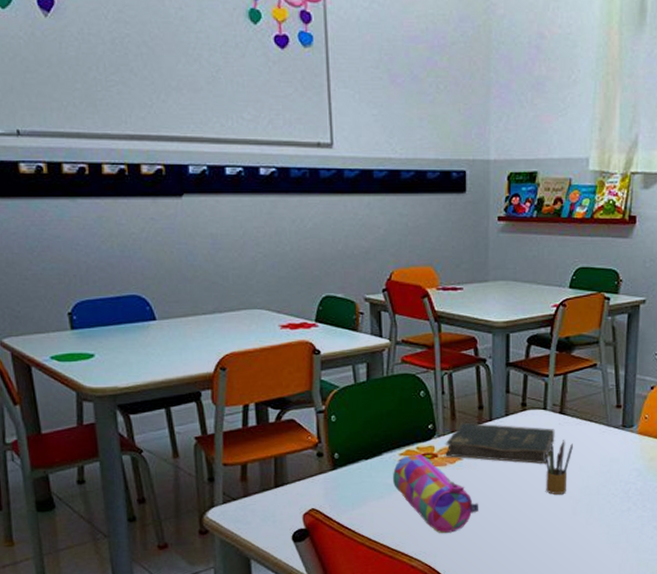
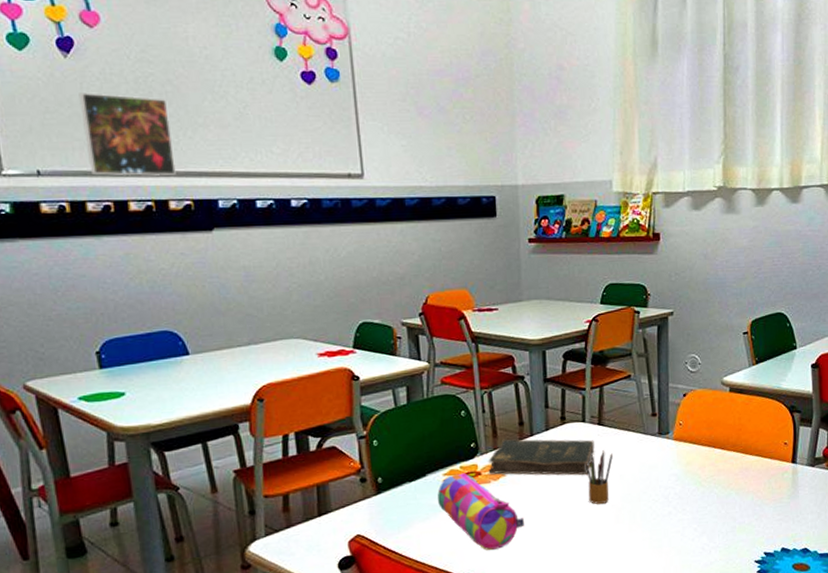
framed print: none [58,53,149,139] -> present [79,93,176,176]

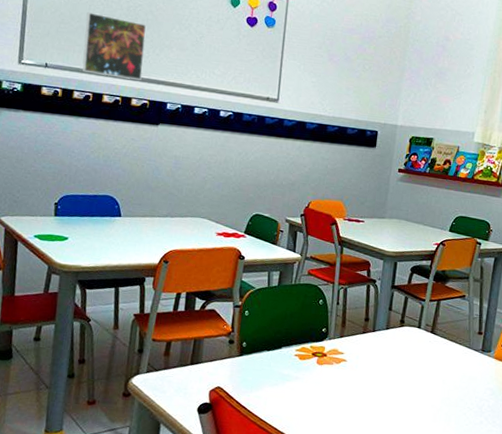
pencil case: present [437,473,524,550] -> none [287,351,355,423]
bible: present [488,439,595,475] -> none [333,330,426,375]
pencil box: present [585,450,613,504] -> none [413,355,439,402]

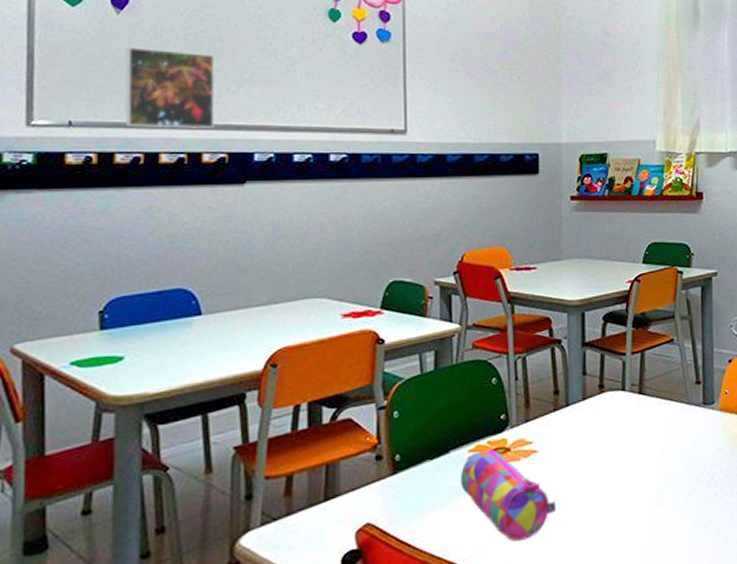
pencil case: none [287,351,355,423] -> present [460,449,556,541]

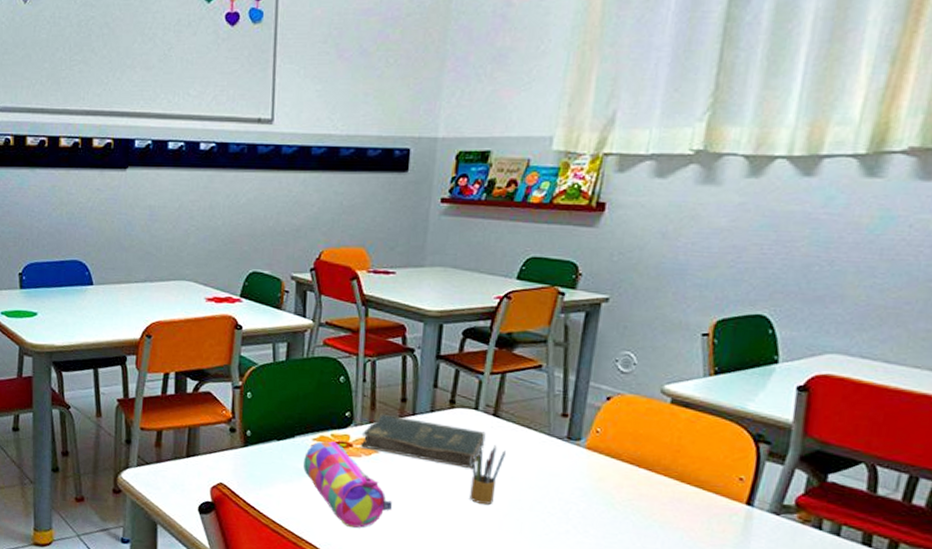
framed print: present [125,47,216,128] -> none [32,35,104,114]
bible: none [518,409,635,451] -> present [361,413,486,470]
pencil box: none [624,422,654,485] -> present [470,445,506,504]

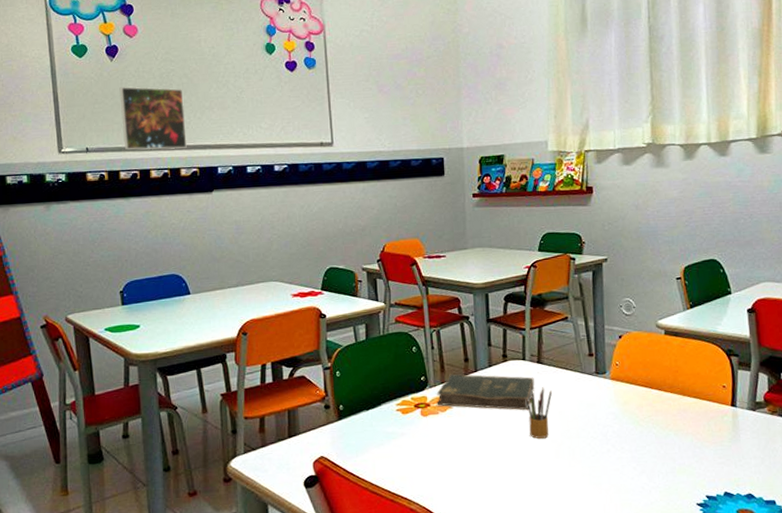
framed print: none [32,35,104,114] -> present [119,87,187,150]
pencil case: present [303,441,392,528] -> none [390,404,469,477]

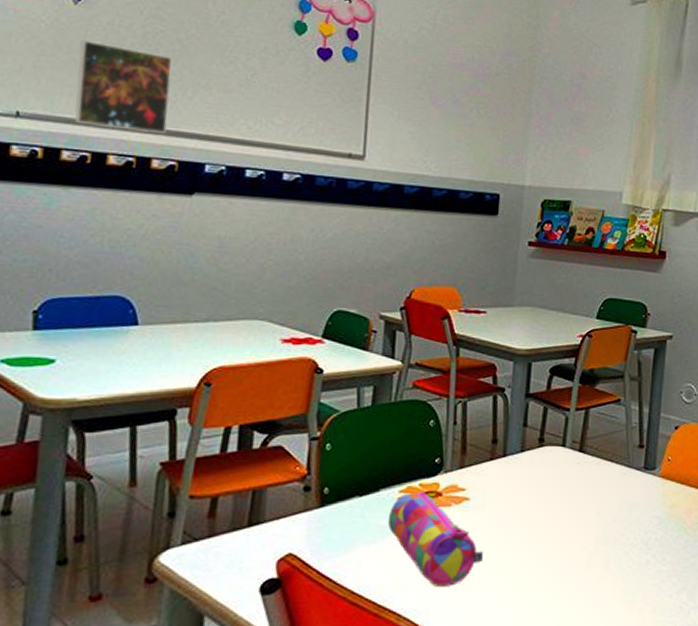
pencil case: none [390,404,469,477] -> present [387,492,483,586]
bible: present [436,374,535,411] -> none [451,457,573,508]
pencil box: present [525,387,552,439] -> none [559,481,591,543]

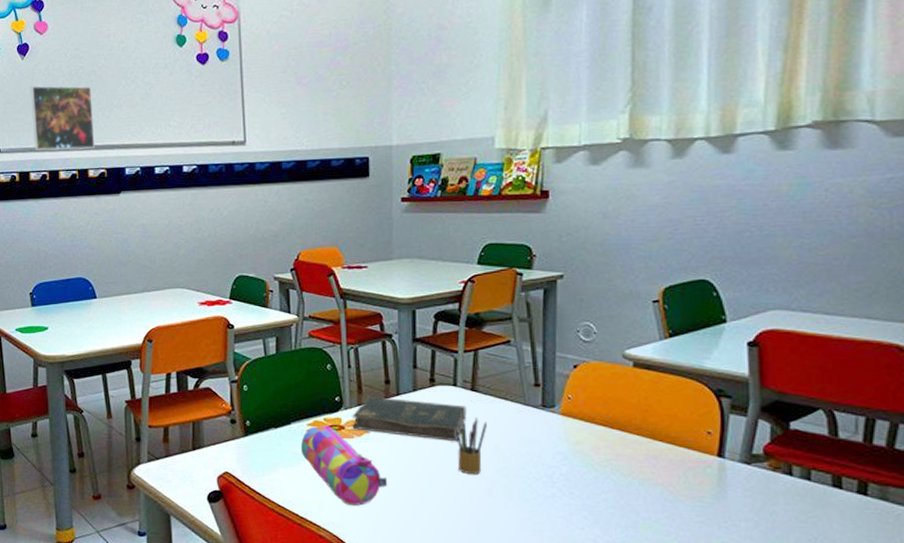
bible: none [451,457,573,508] -> present [352,396,467,442]
pencil box: none [559,481,591,543] -> present [455,418,487,474]

